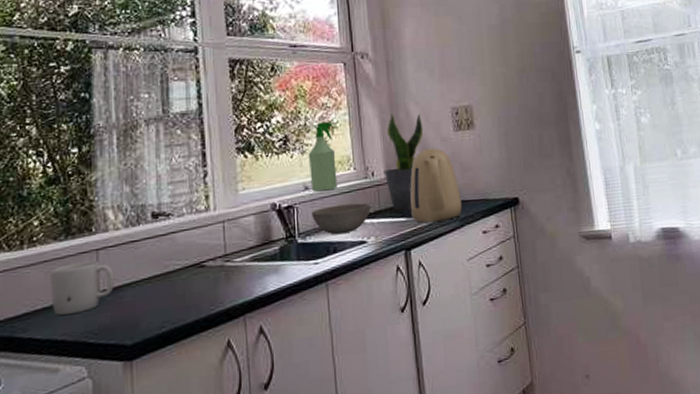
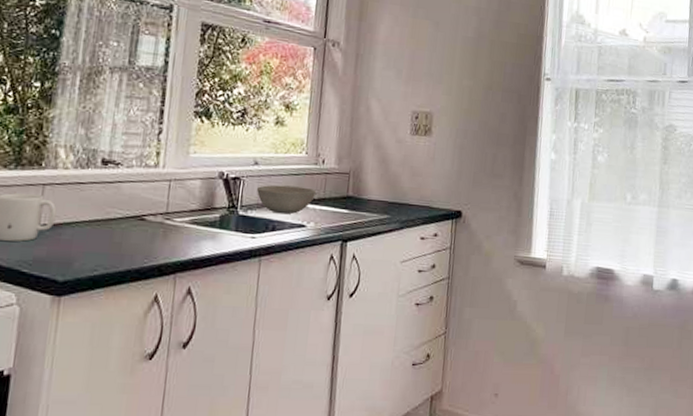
spray bottle: present [308,121,337,192] -> none [261,101,293,170]
potted plant: present [383,113,424,212] -> none [334,106,381,204]
kettle: present [409,148,462,223] -> none [353,147,406,220]

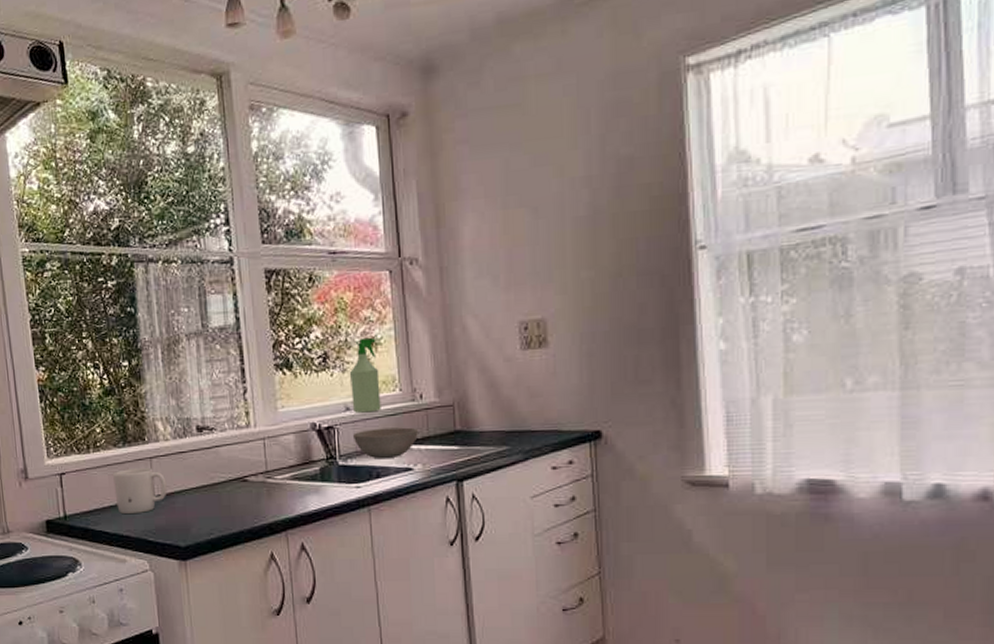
spray bottle: none [261,101,293,170] -> present [349,337,381,413]

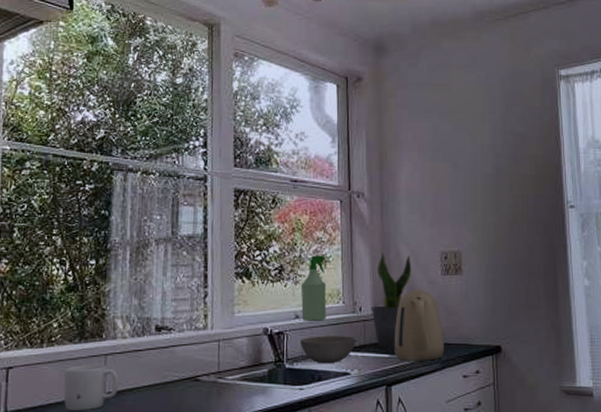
potted plant: none [433,328,483,439] -> present [371,253,412,348]
kettle: none [463,369,527,453] -> present [394,290,444,361]

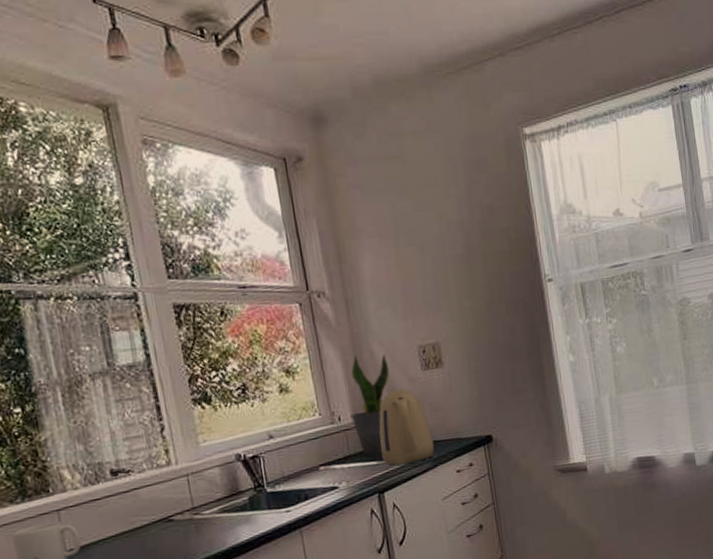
spray bottle: present [300,255,327,321] -> none [269,367,304,440]
bowl: present [300,336,356,364] -> none [279,449,340,482]

